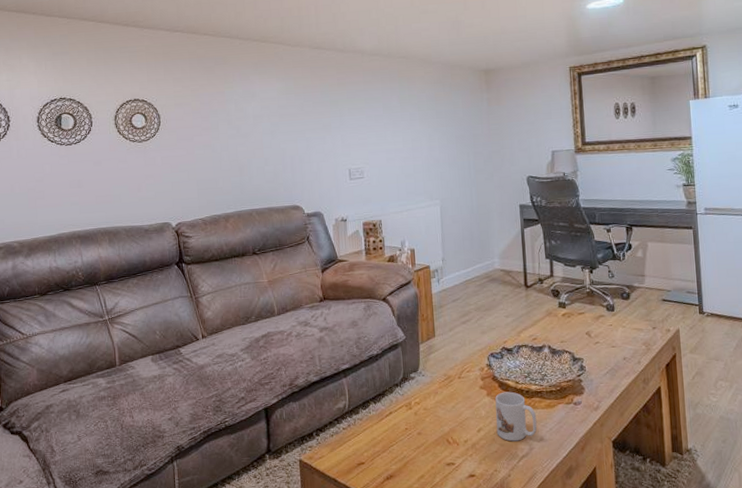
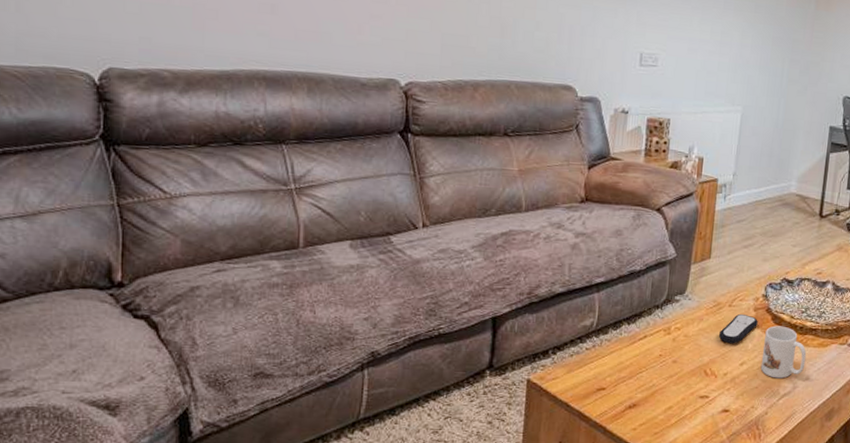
remote control: none [453,384,487,413] -> present [718,313,758,344]

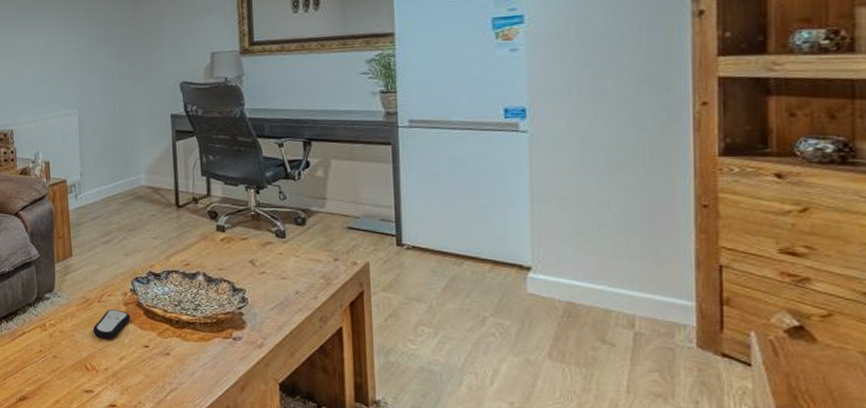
mug: present [760,325,807,379] -> none [140,320,189,374]

